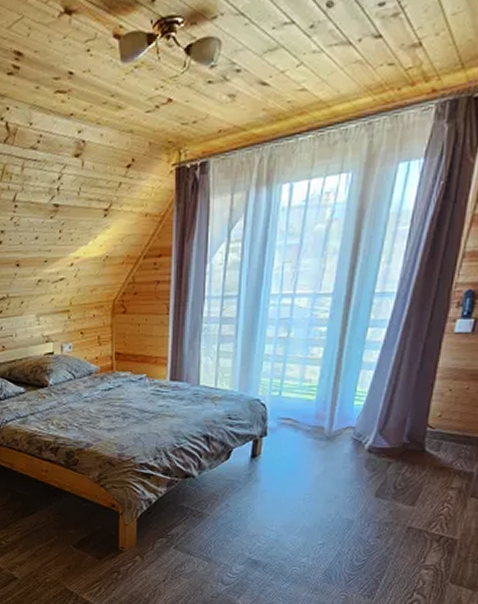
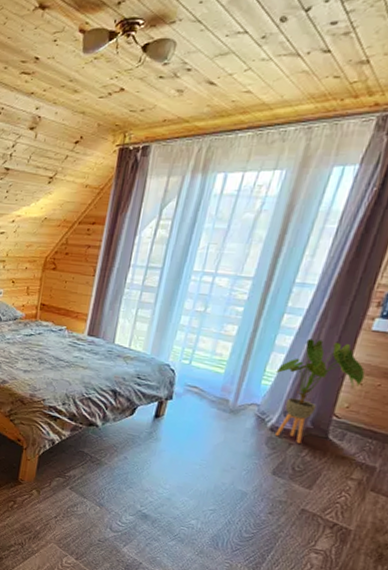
house plant: none [366,349,453,460] -> present [275,338,365,443]

